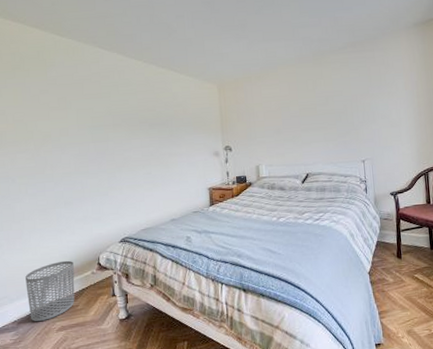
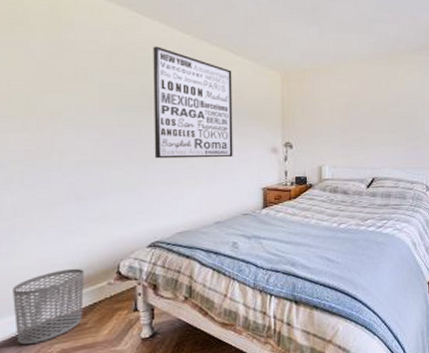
wall art: none [113,73,182,168] -> present [153,46,233,159]

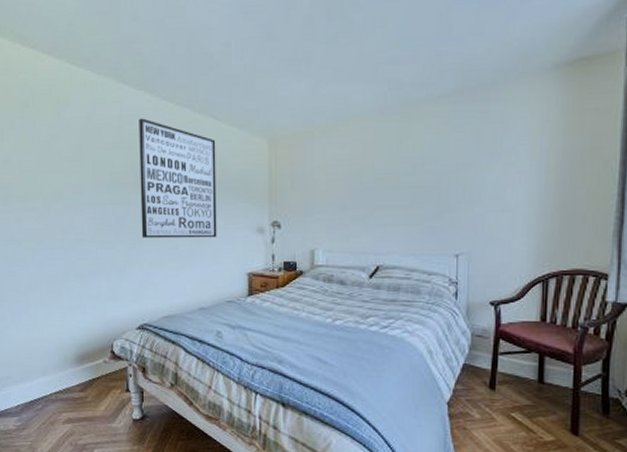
waste bin: present [13,268,84,345] -> none [30,343,85,410]

